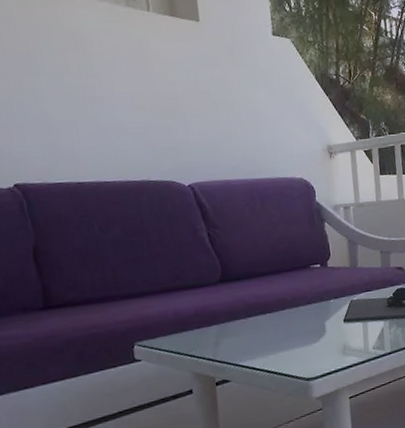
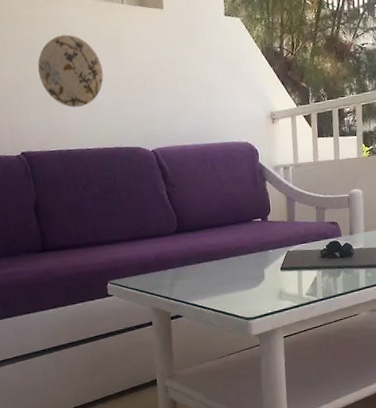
decorative plate: none [36,42,125,132] -> present [37,34,104,108]

